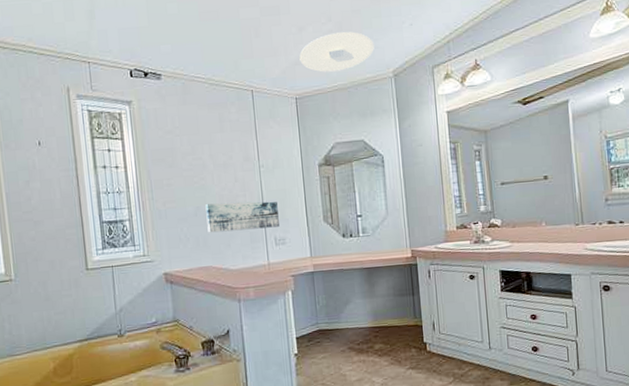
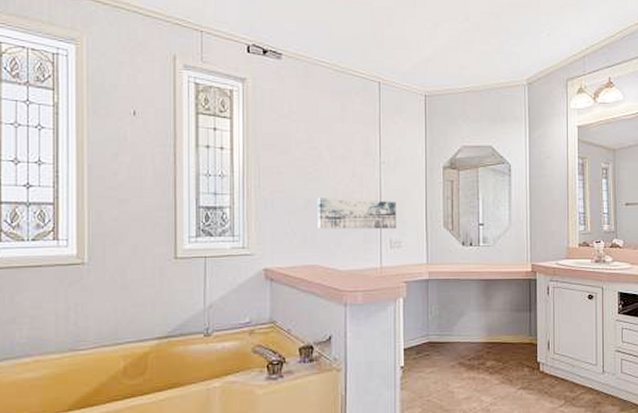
ceiling light: present [299,31,374,72] -> none [432,33,510,73]

